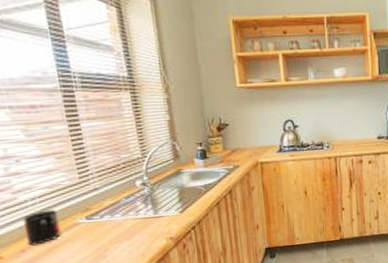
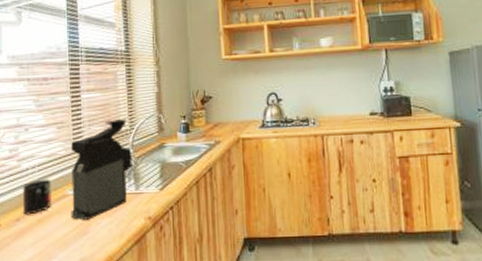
coffee maker: none [75,147,149,246] -> present [70,119,133,220]

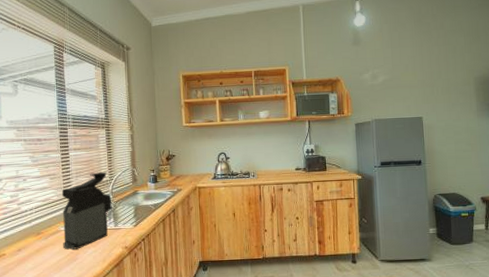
mug: present [22,179,53,215] -> none [22,218,48,247]

